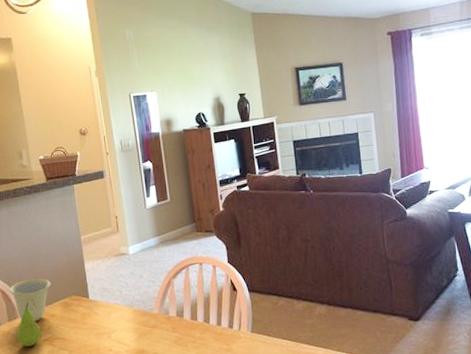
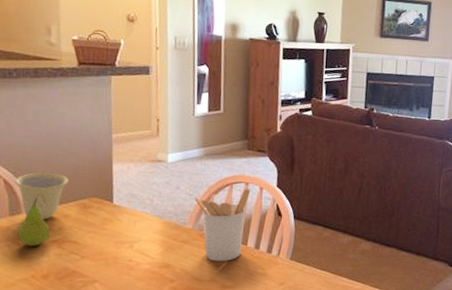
utensil holder: none [157,269,205,343] -> present [194,189,251,262]

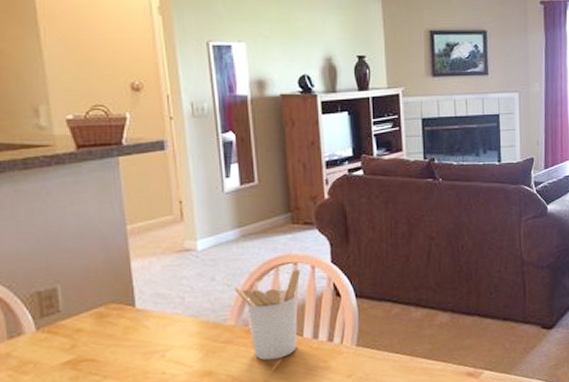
cup: present [14,172,69,220] -> none [10,280,78,339]
fruit: present [18,197,50,246] -> none [20,312,61,373]

